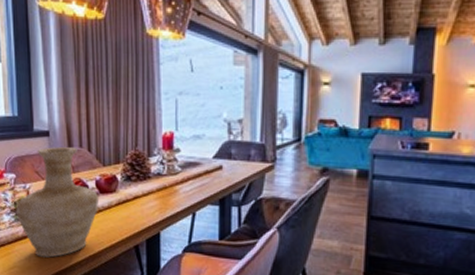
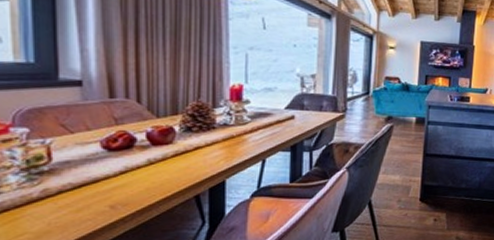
vase: present [15,146,100,258] -> none [28,97,151,218]

